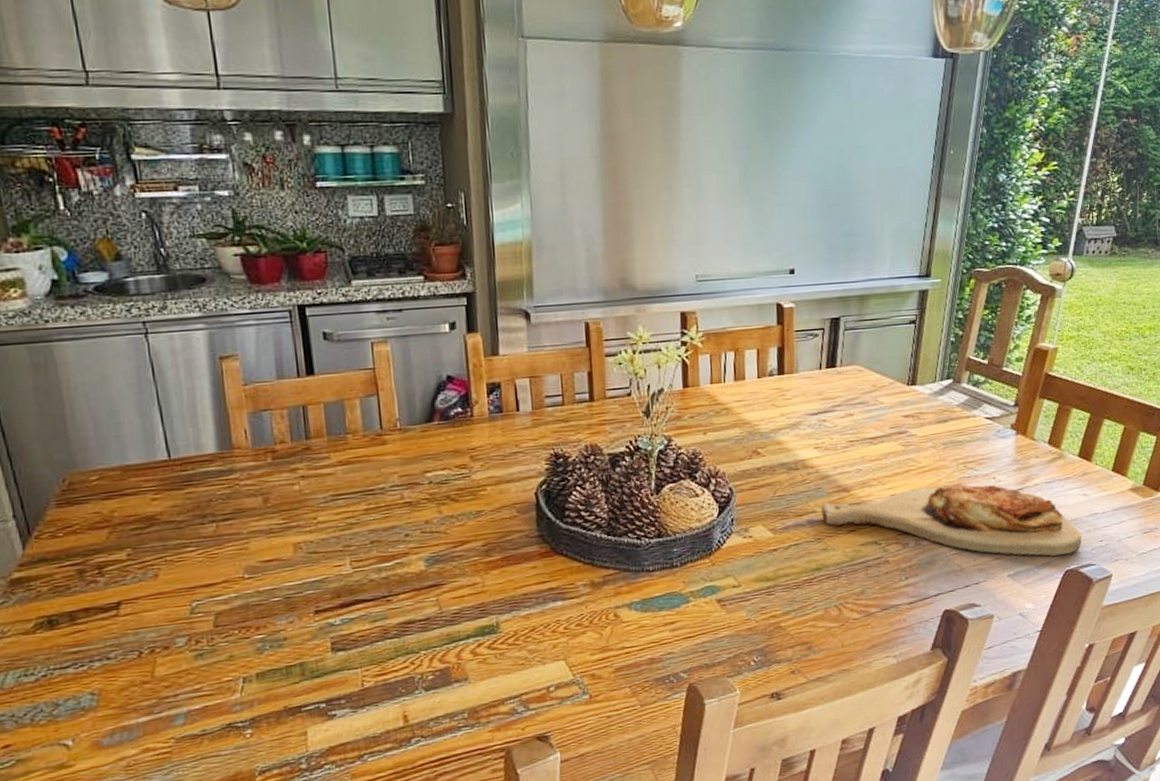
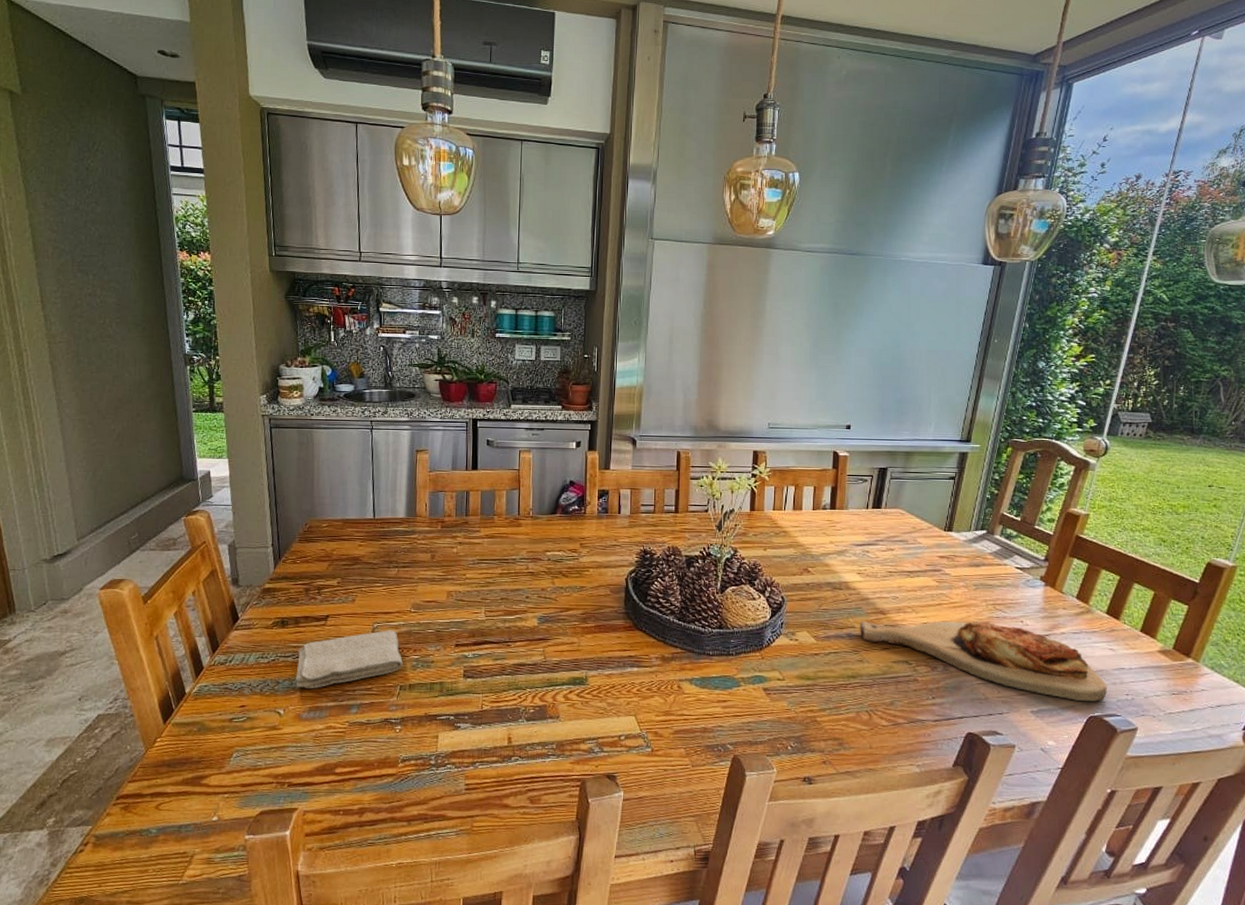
washcloth: none [81,606,243,706] -> present [295,630,403,688]

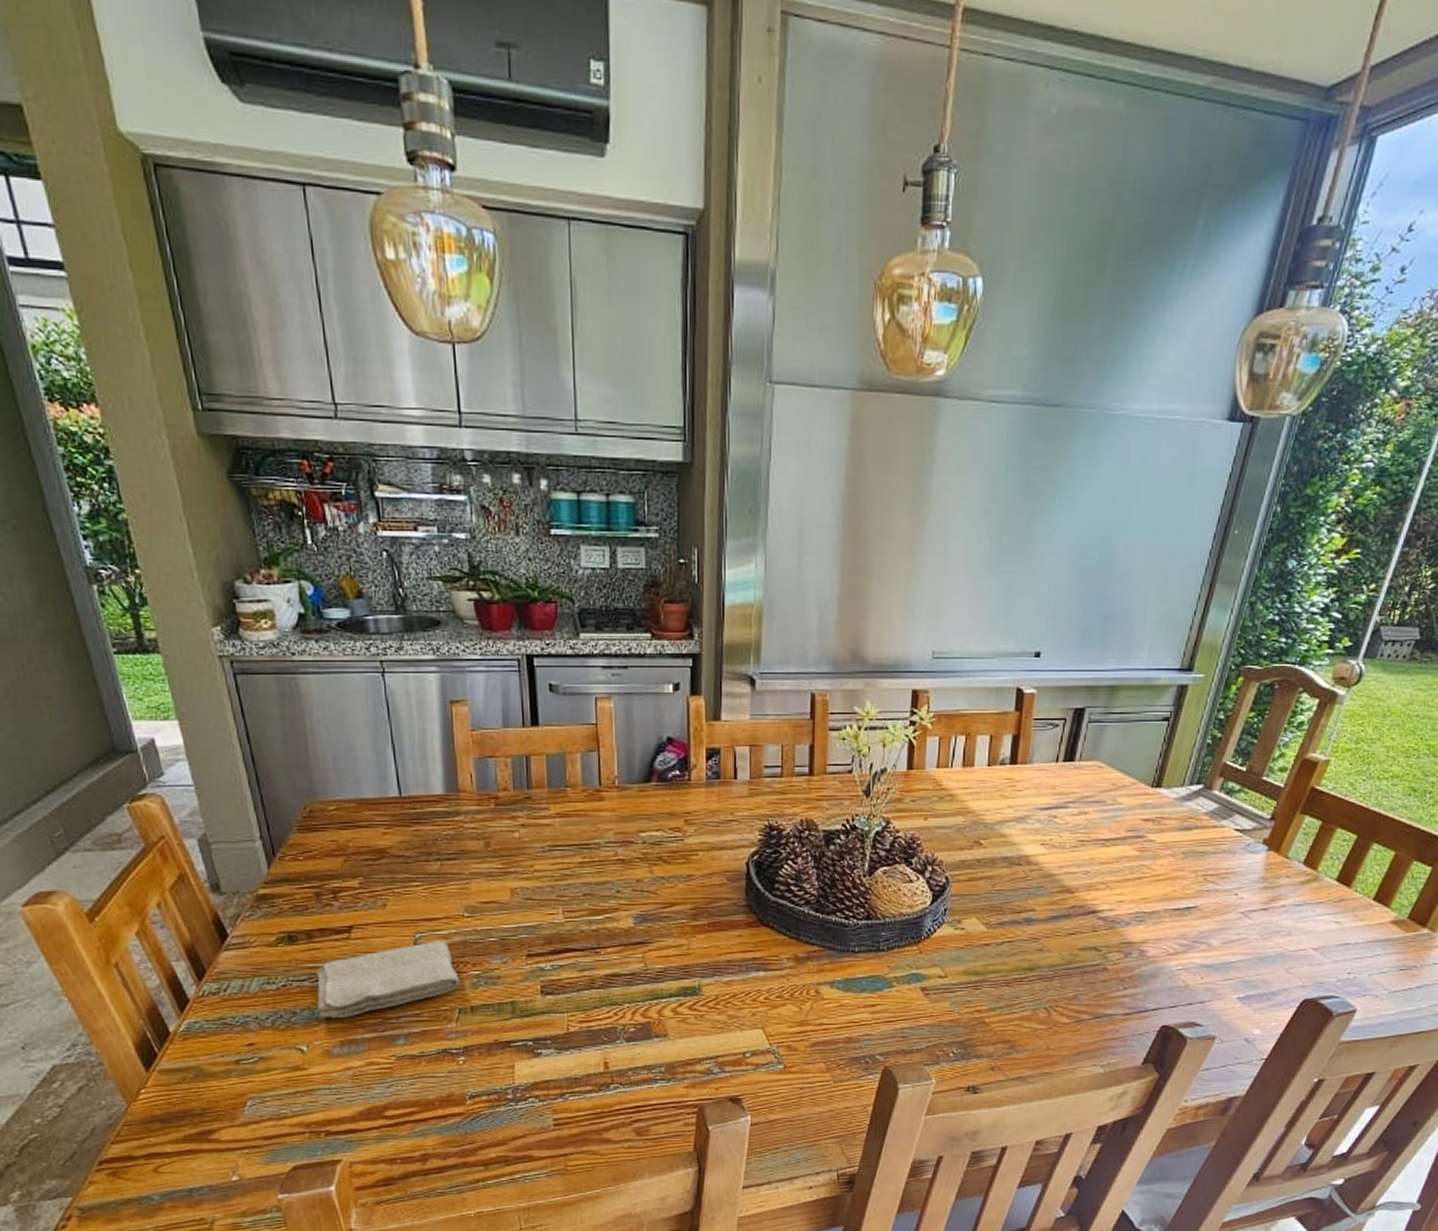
cutting board: present [860,620,1107,702] -> none [1041,896,1327,984]

